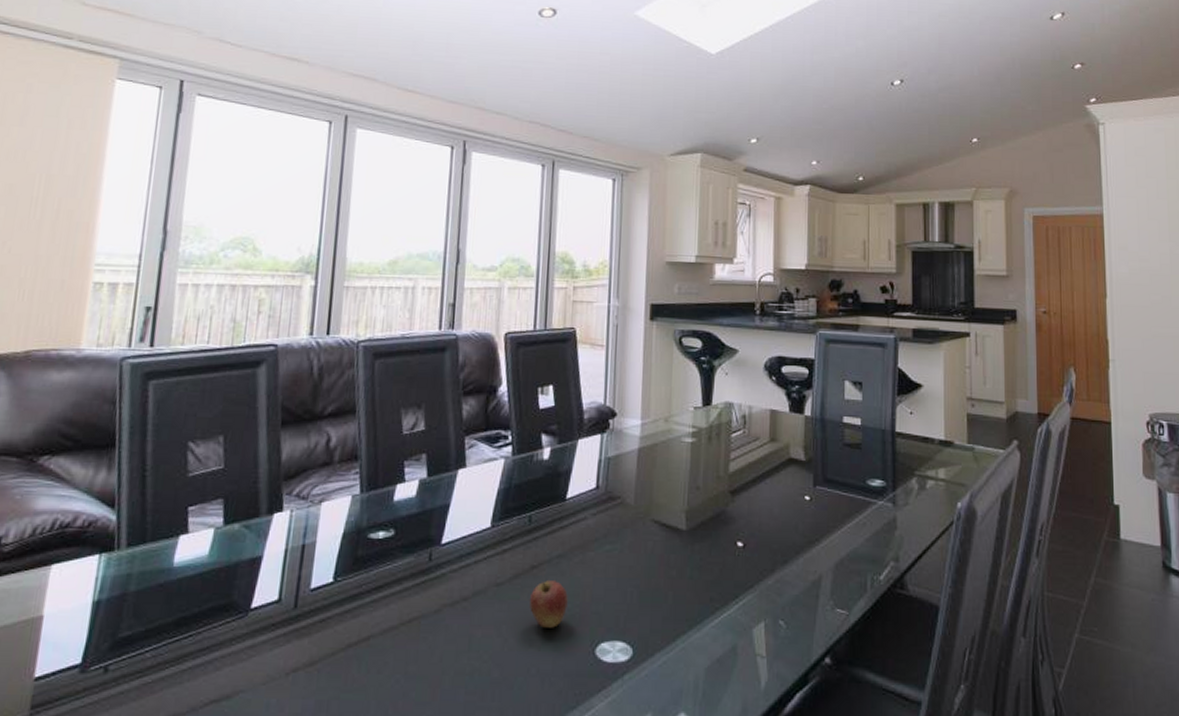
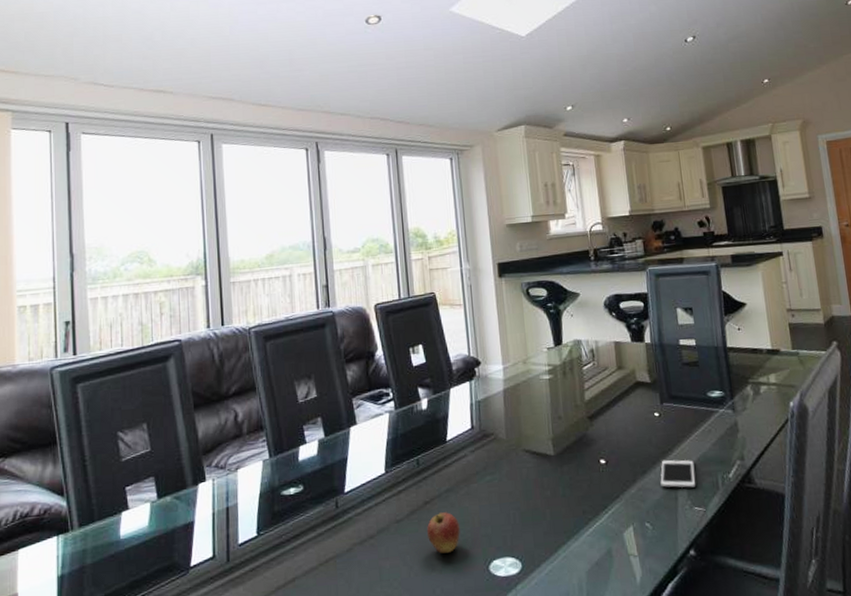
cell phone: none [802,550,842,586] -> present [660,459,696,488]

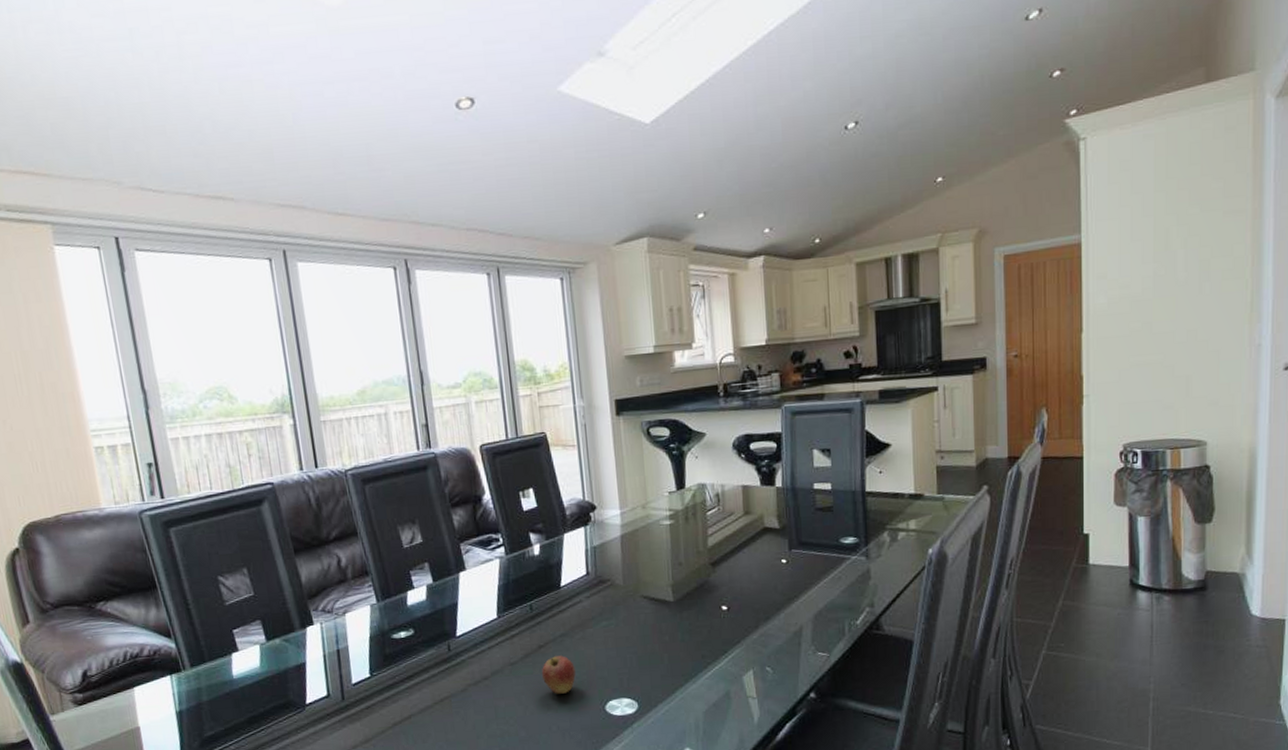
cell phone: present [660,459,696,488] -> none [784,606,821,634]

